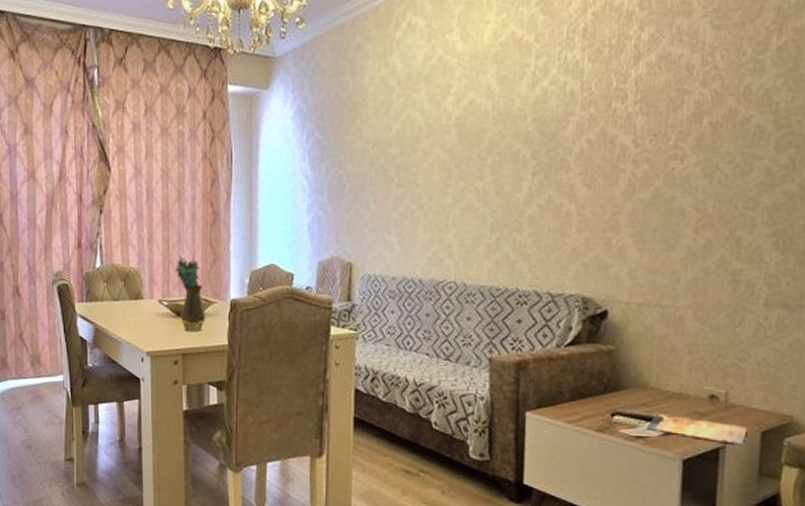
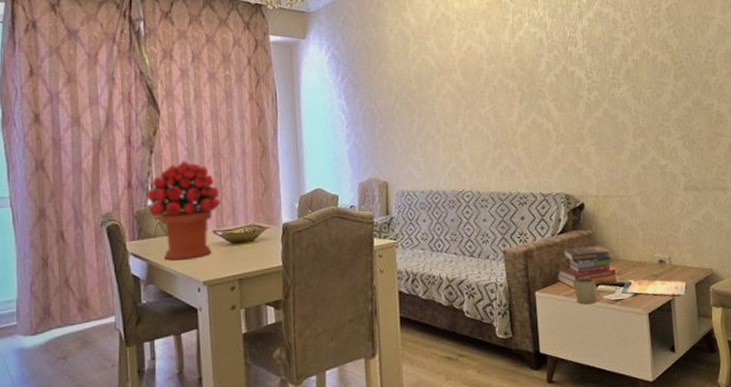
bouquet: none [95,223,168,327] -> present [146,161,221,261]
vase: present [175,256,206,331] -> none [228,188,260,257]
books: none [558,365,644,416] -> present [557,246,617,289]
mug: none [579,402,612,437] -> present [574,277,597,305]

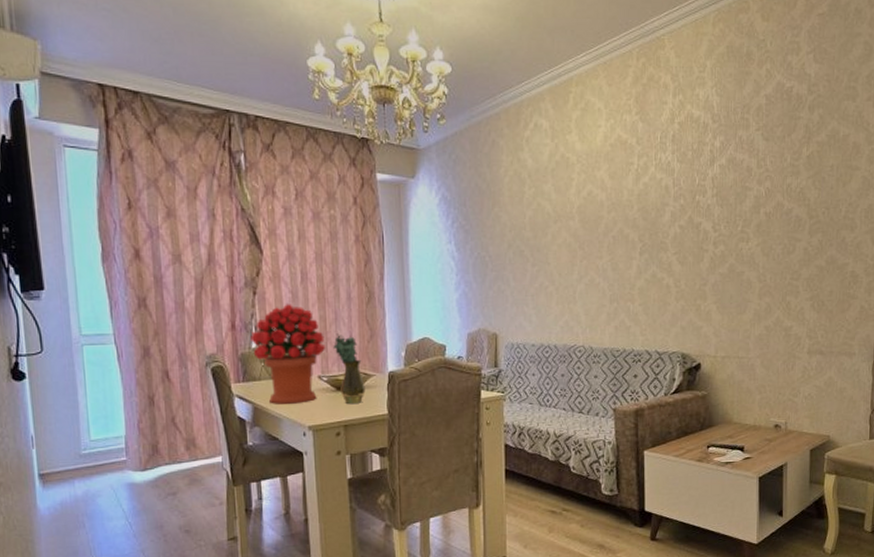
vase: none [228,188,260,257] -> present [333,333,366,404]
books: present [557,246,617,289] -> none [668,407,729,450]
mug: present [574,277,597,305] -> none [684,438,707,466]
magazine: present [621,279,687,297] -> none [733,443,801,463]

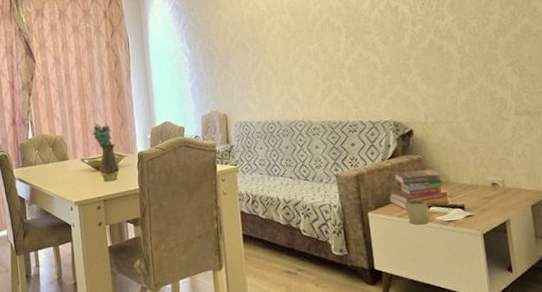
bouquet: present [250,304,326,404] -> none [27,101,87,185]
books: none [668,407,729,450] -> present [389,170,449,210]
mug: none [684,438,707,466] -> present [405,199,430,225]

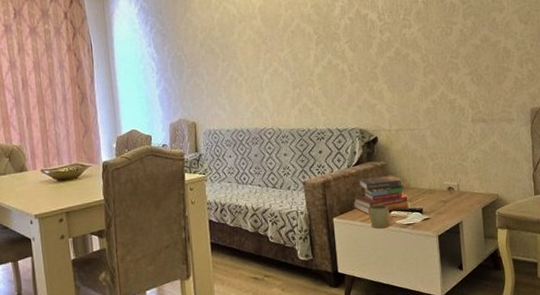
vase: present [92,123,120,181] -> none [53,131,83,193]

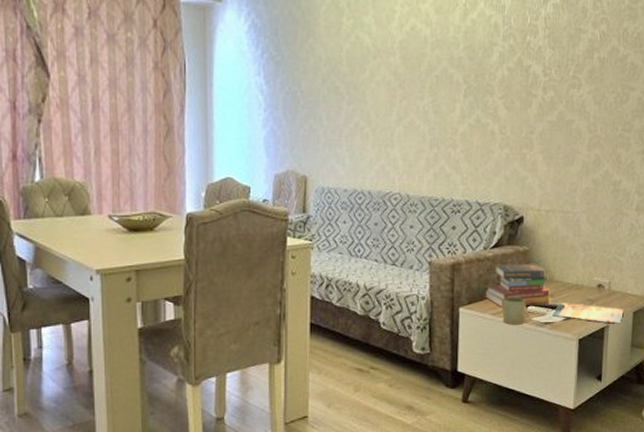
magazine: none [413,205,474,220] -> present [552,302,624,325]

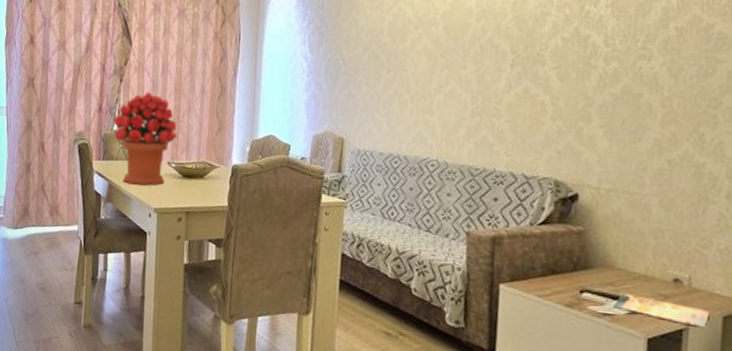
bouquet: none [34,134,118,245] -> present [113,92,178,186]
books: present [485,264,550,308] -> none [530,243,611,294]
mug: present [501,296,526,325] -> none [549,278,580,312]

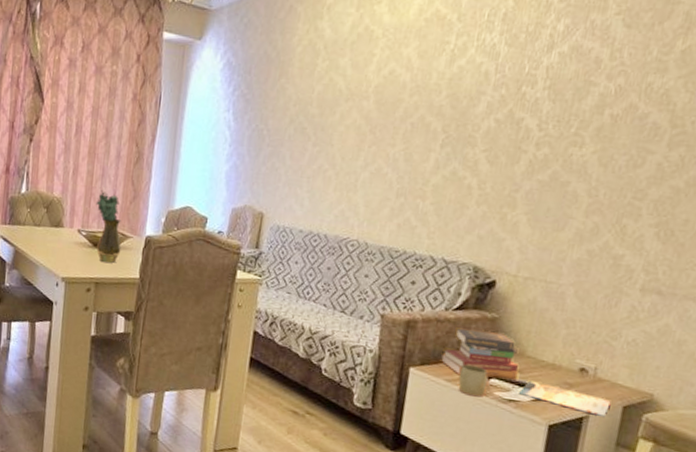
bouquet: present [113,92,178,186] -> none [21,154,90,254]
vase: none [184,123,209,192] -> present [96,190,121,263]
books: none [530,243,611,294] -> present [441,329,519,381]
mug: none [549,278,580,312] -> present [458,364,488,397]

